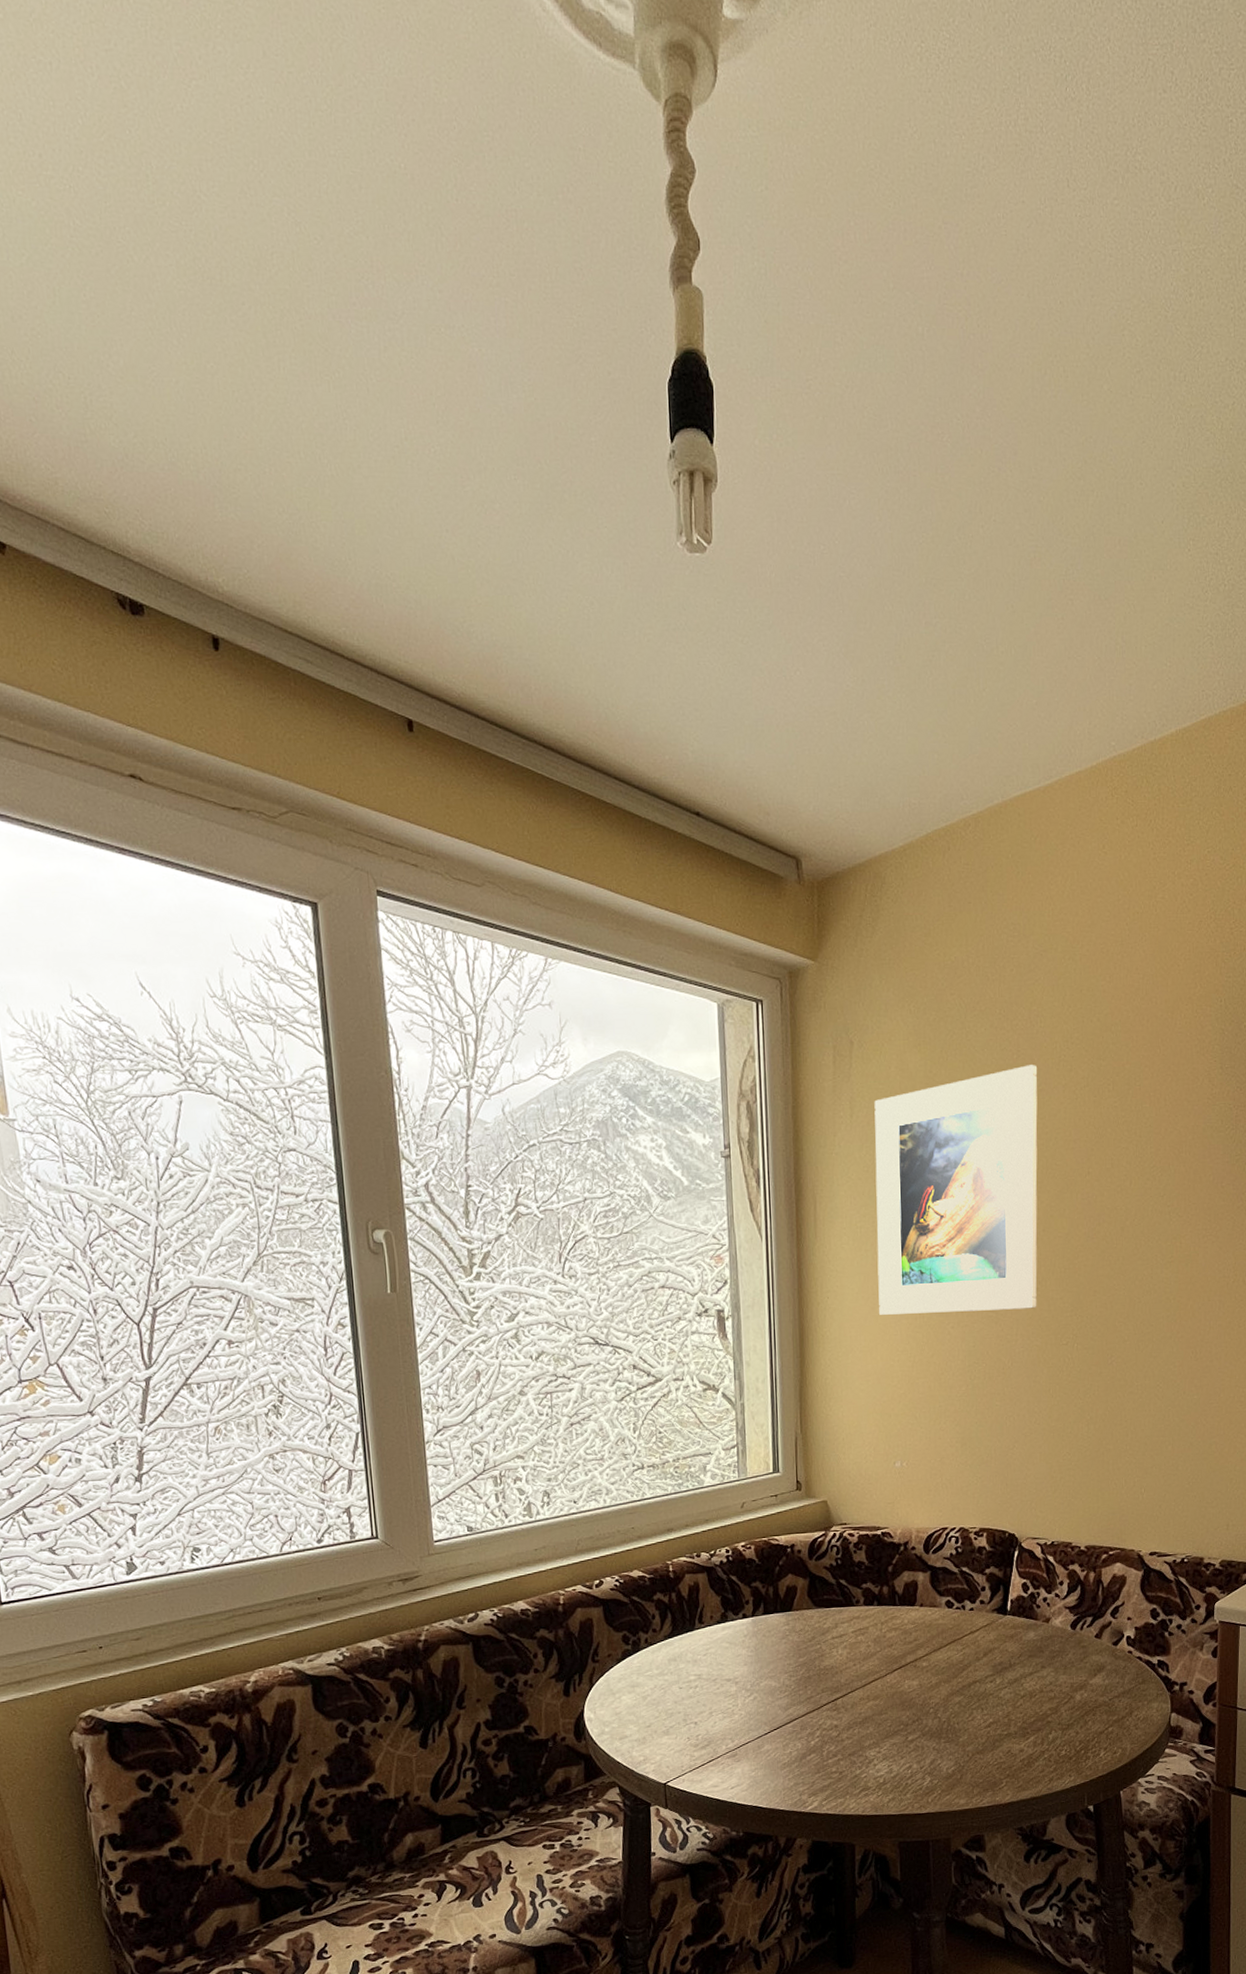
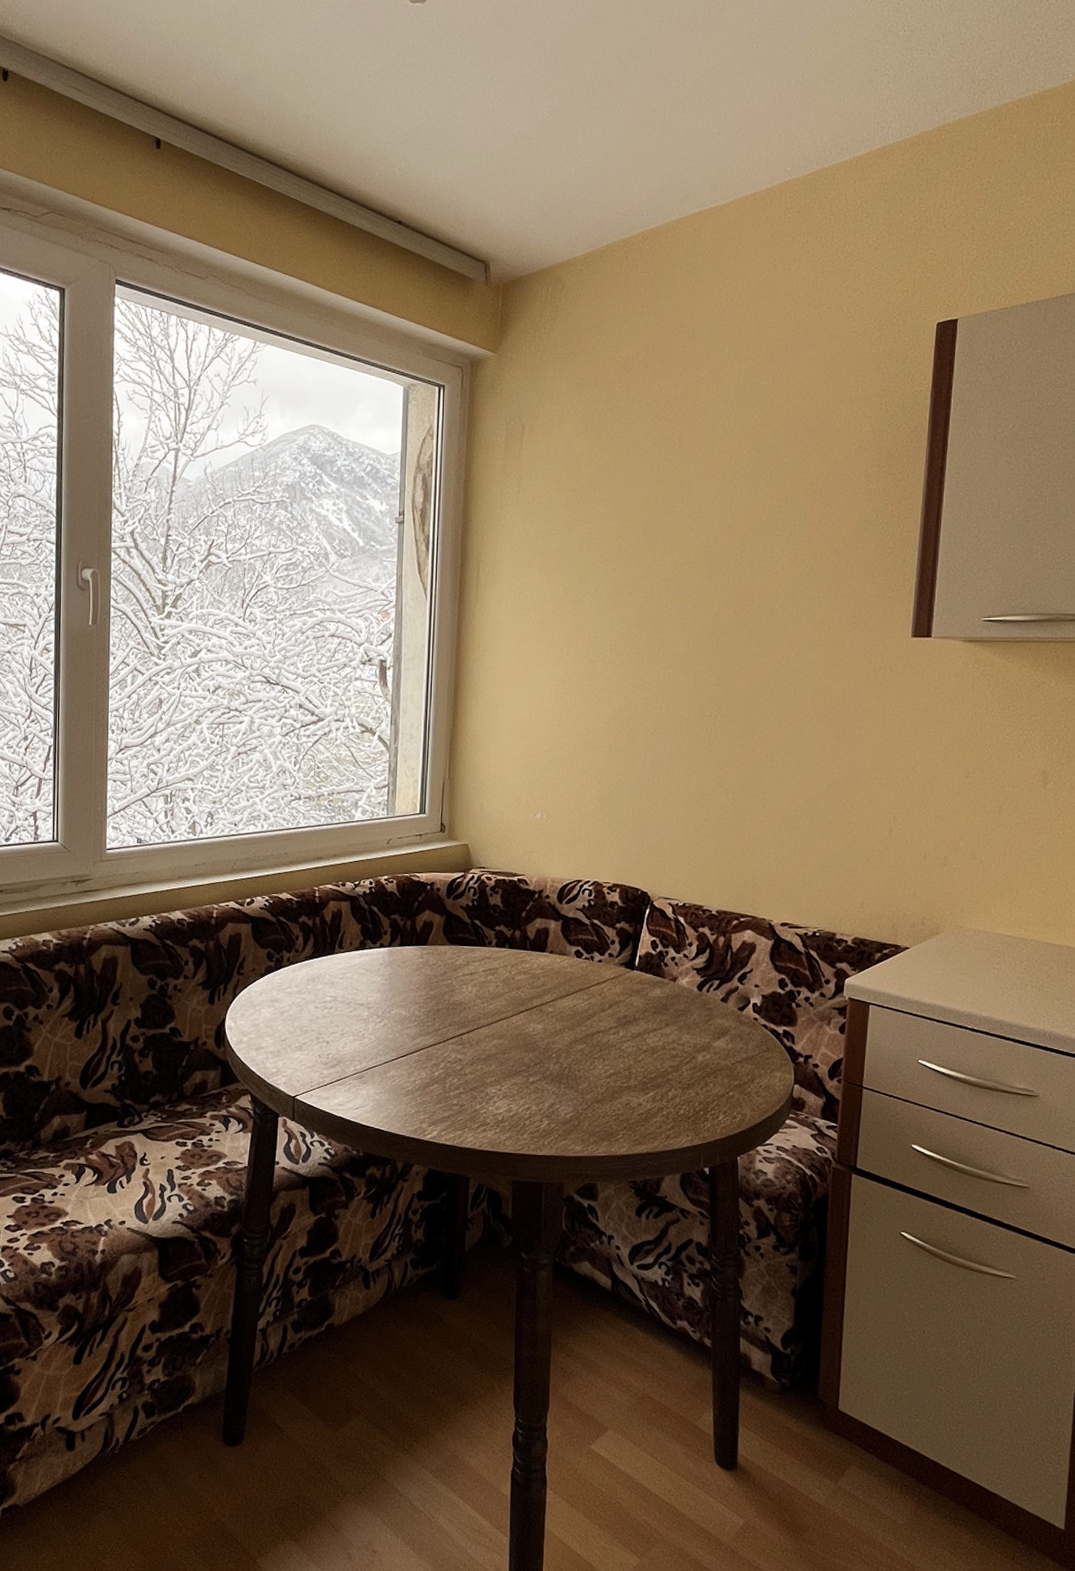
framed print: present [874,1065,1038,1315] -> none [531,454,698,680]

